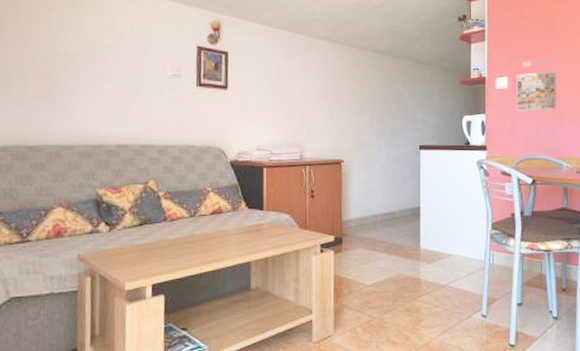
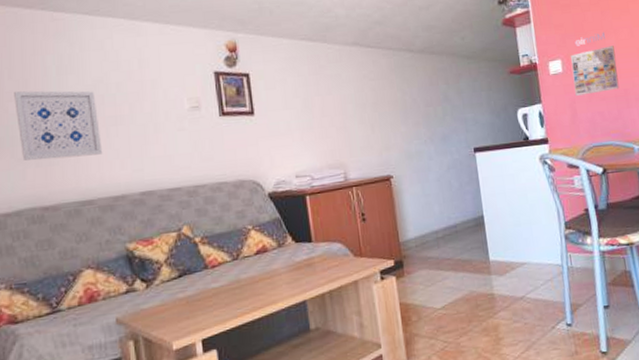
wall art: none [15,39,88,106] -> present [14,90,103,161]

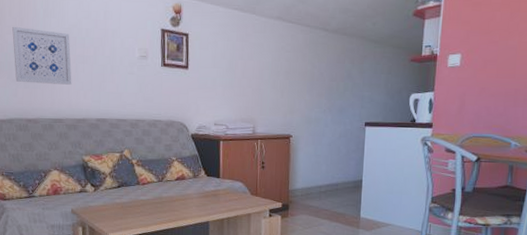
calendar: present [571,32,620,96] -> none [467,32,515,90]

